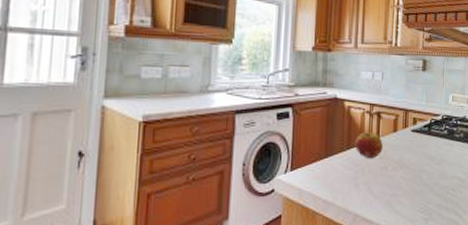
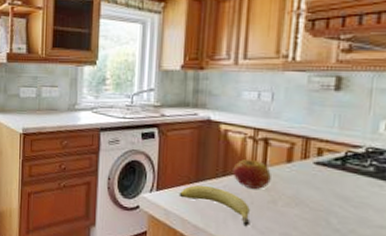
fruit: none [311,160,369,194] -> present [178,184,250,227]

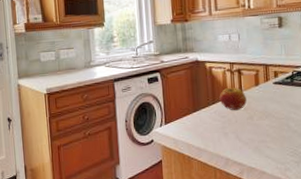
fruit: present [178,184,250,227] -> none [182,113,237,141]

